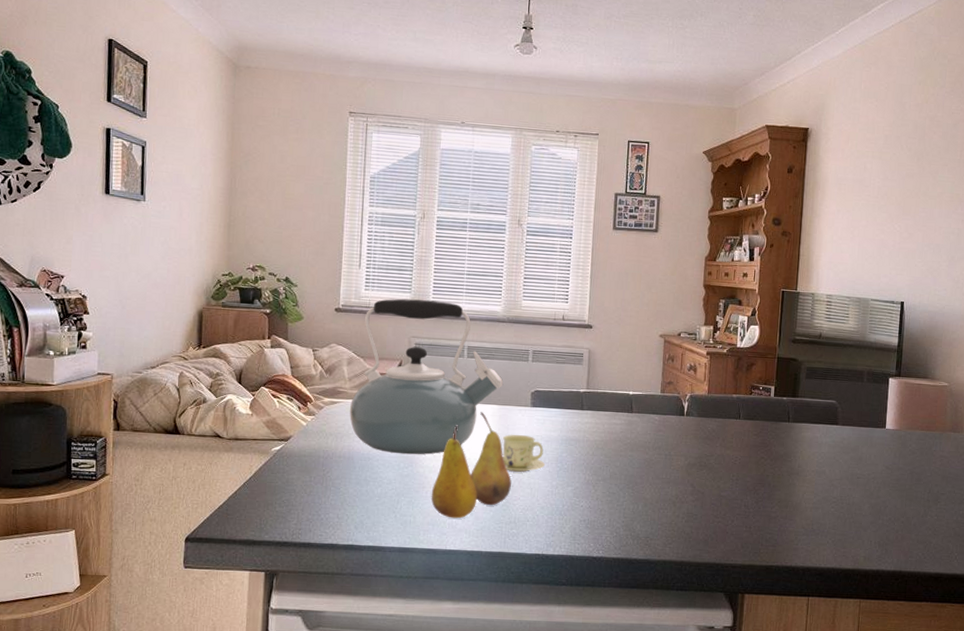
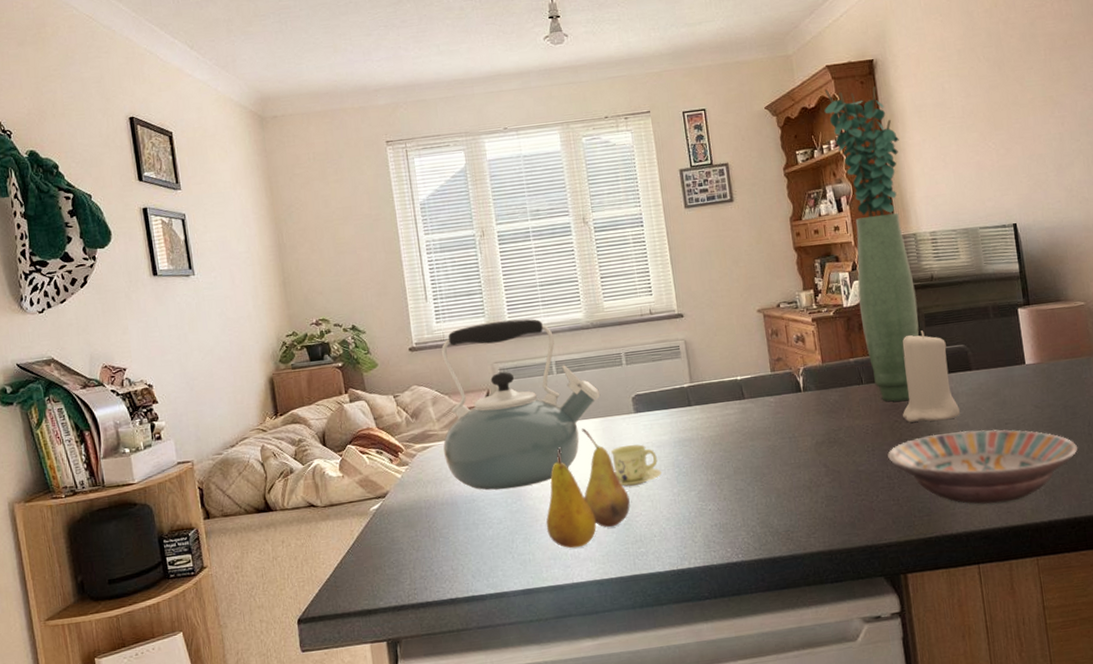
vase: none [749,147,817,441] -> present [824,86,920,402]
bowl: none [749,475,916,547] -> present [887,429,1078,505]
candle: none [769,381,821,465] -> present [902,330,960,423]

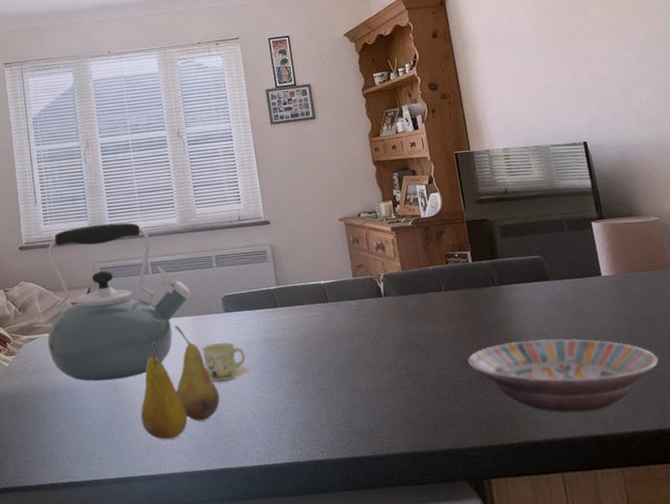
vase: present [824,86,920,402] -> none [399,16,496,309]
candle: present [902,330,960,423] -> none [479,241,538,330]

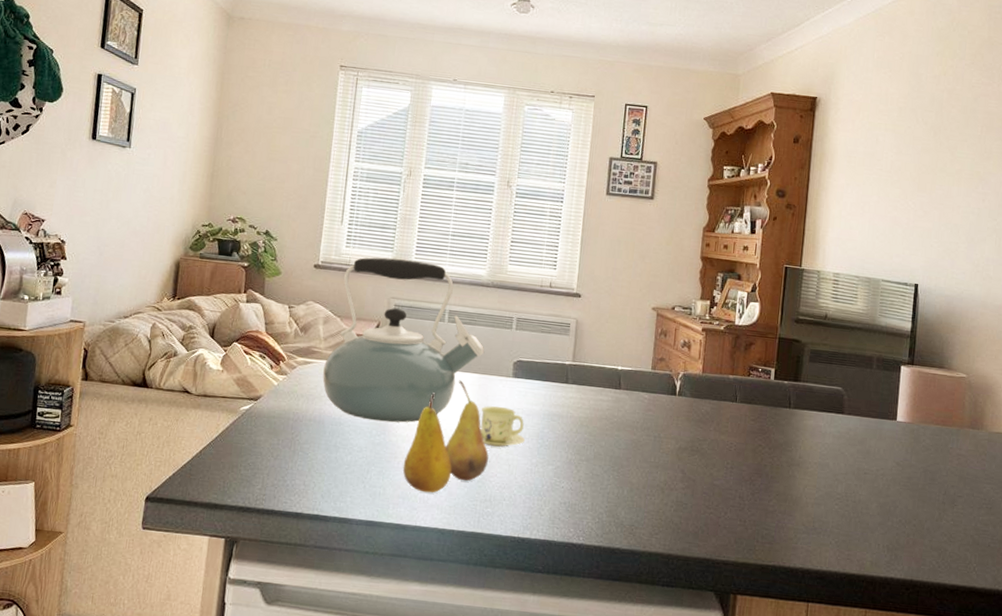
bowl: present [468,338,659,413] -> none [744,466,930,550]

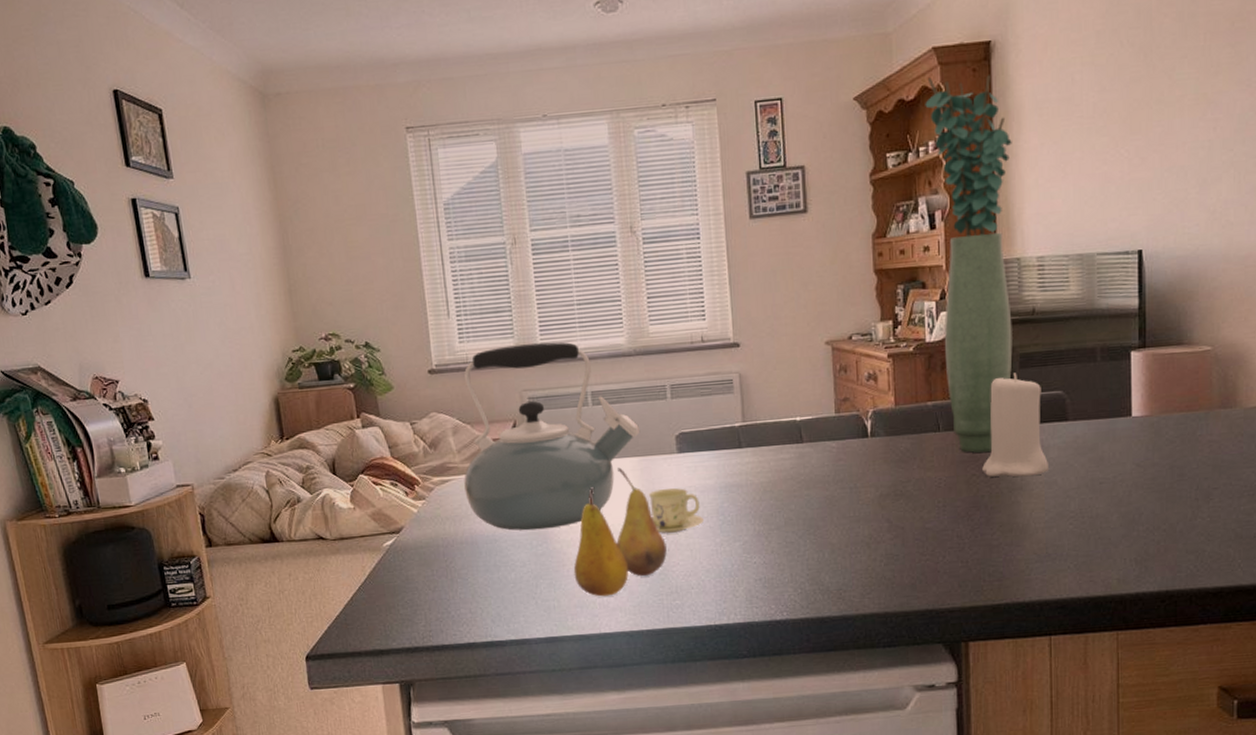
vase: none [748,115,825,428] -> present [925,75,1013,453]
candle: none [768,364,825,456] -> present [982,373,1048,477]

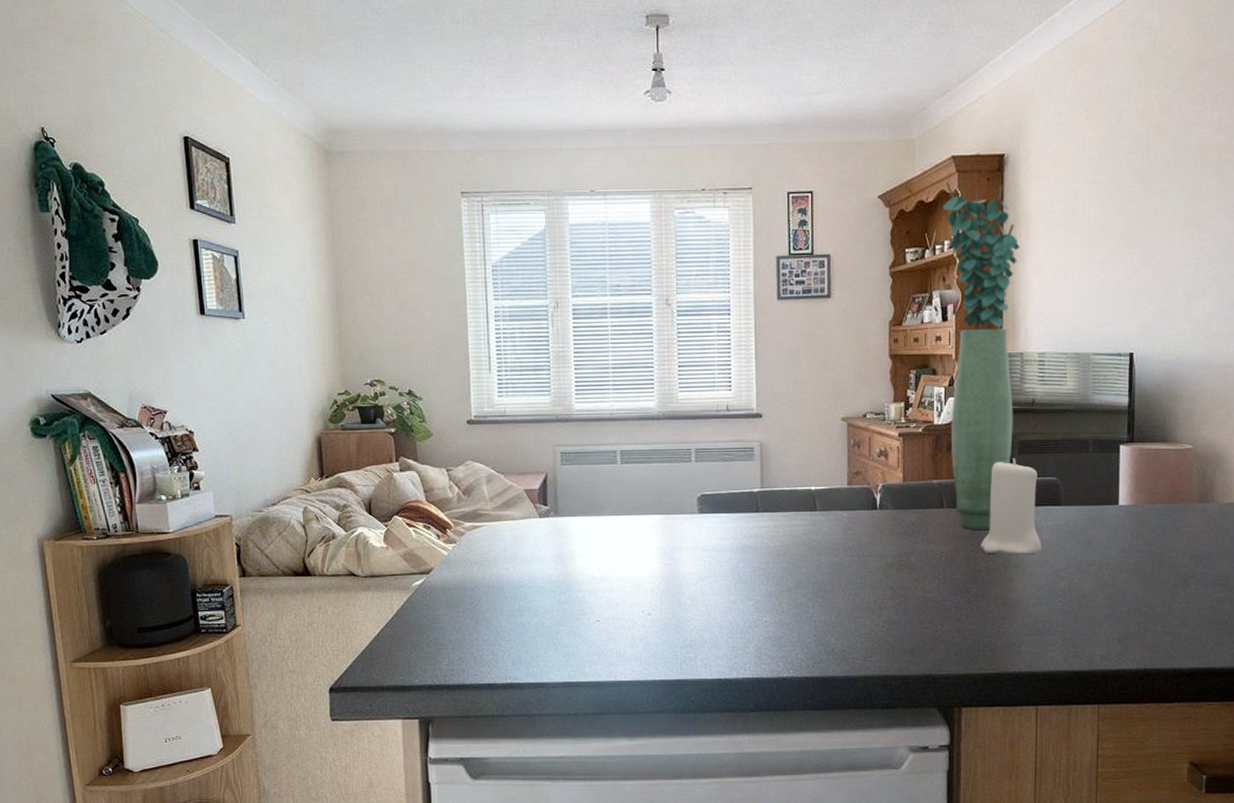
kettle: present [463,342,641,531] -> none [494,402,665,579]
fruit: present [573,487,628,597] -> none [593,541,646,646]
fruit: present [616,467,667,576] -> none [636,524,683,628]
cup and saucer: present [649,488,704,533] -> none [670,547,719,589]

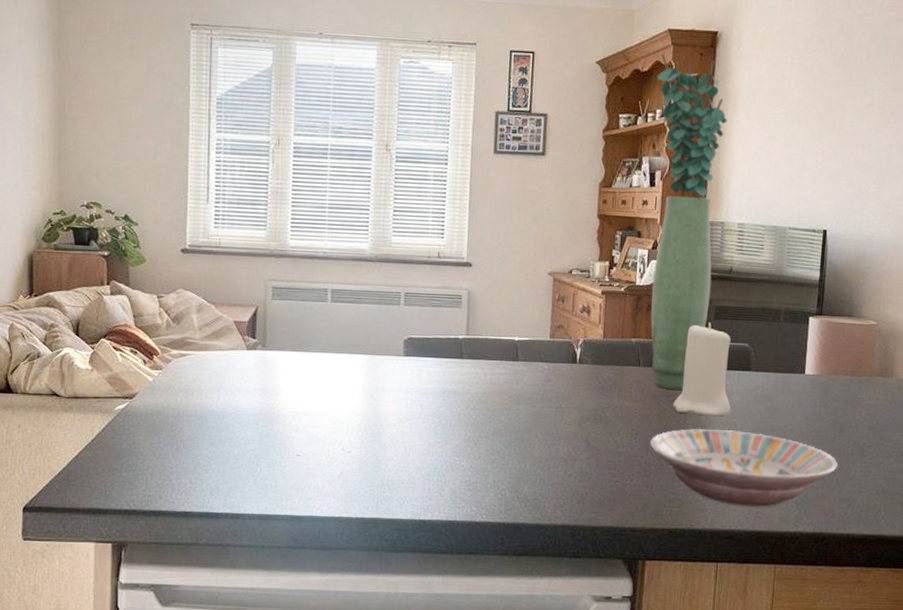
bowl: none [959,567,1160,646] -> present [650,428,839,507]

